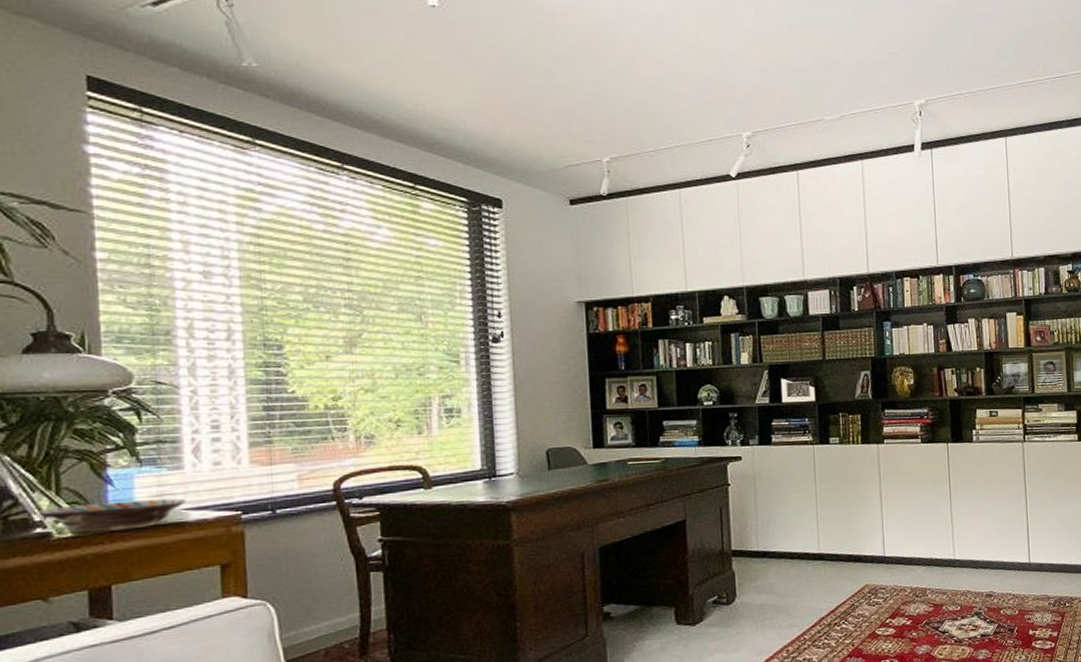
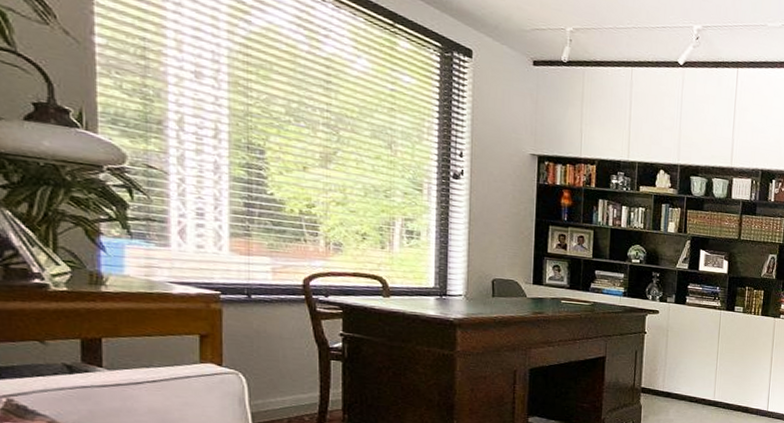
decorative bowl: present [38,498,187,533] -> none [36,263,172,293]

